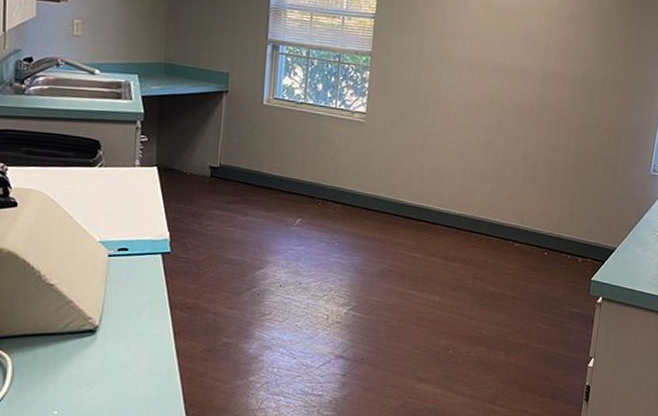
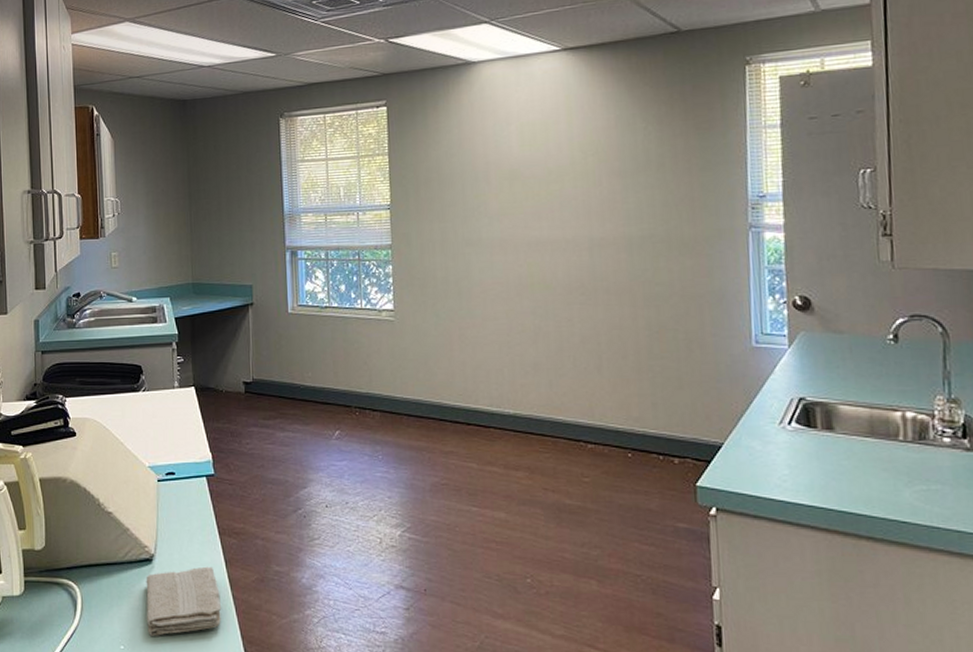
washcloth: none [84,337,167,402] -> present [146,566,222,636]

